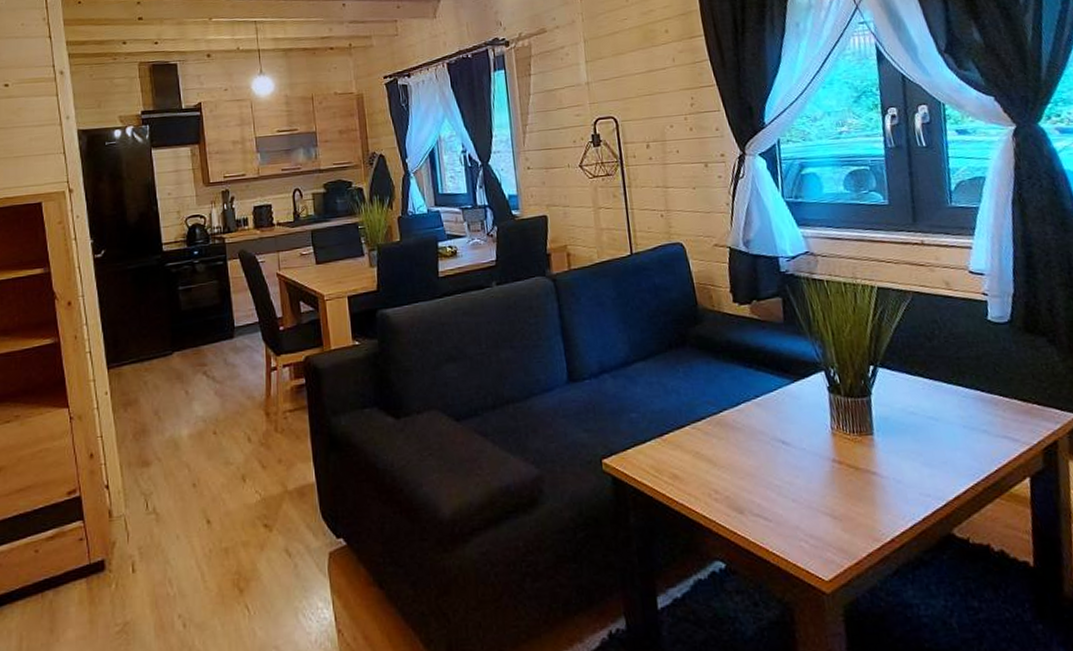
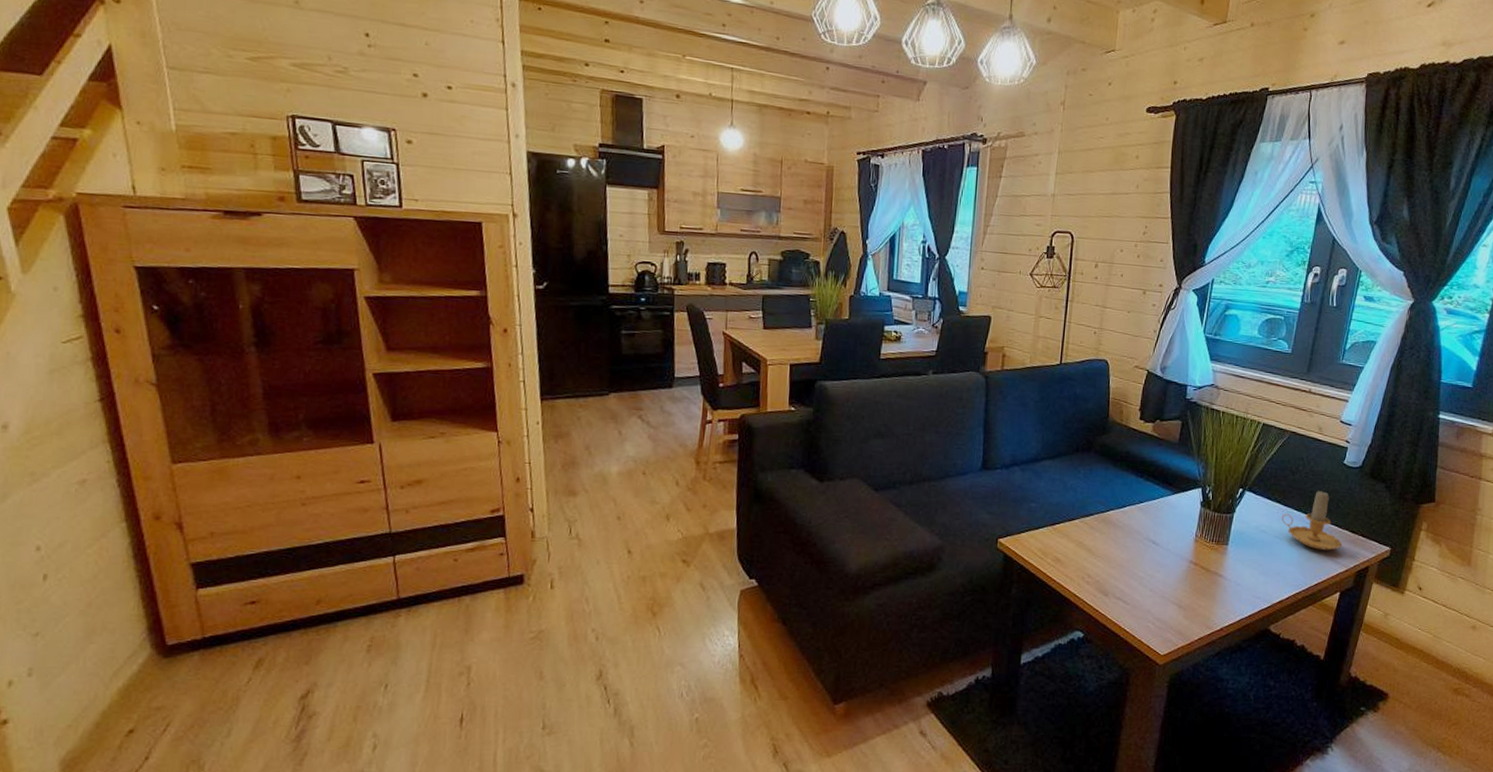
candle: none [930,354,1016,428] -> present [1281,490,1343,551]

